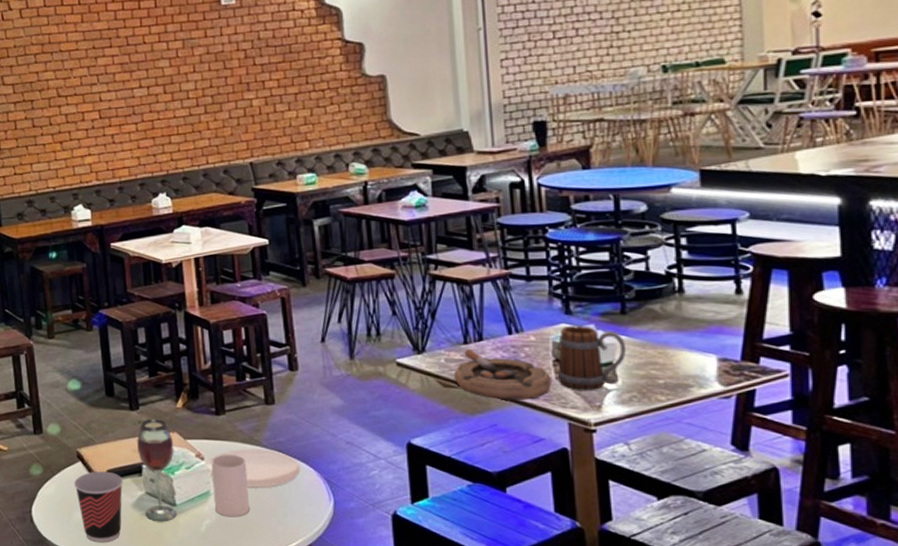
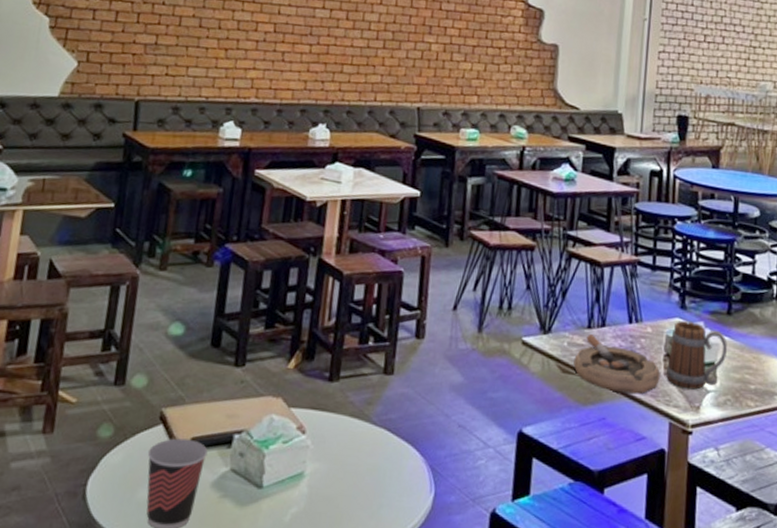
wineglass: present [137,418,176,521] -> none [225,379,276,507]
plate: present [206,449,301,489] -> none [305,424,407,474]
cup: present [211,454,250,517] -> none [305,428,351,506]

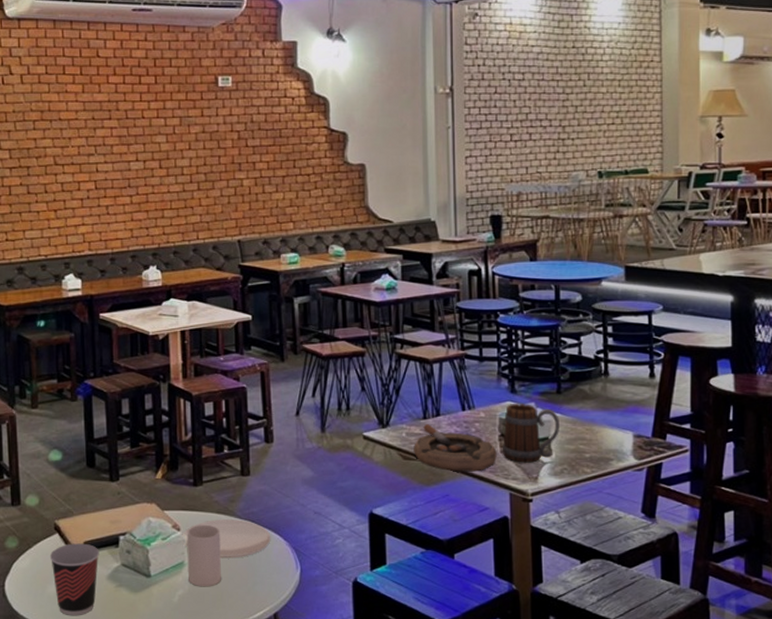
plate: none [305,424,407,474] -> present [182,519,271,559]
cup: none [305,428,351,506] -> present [187,524,221,587]

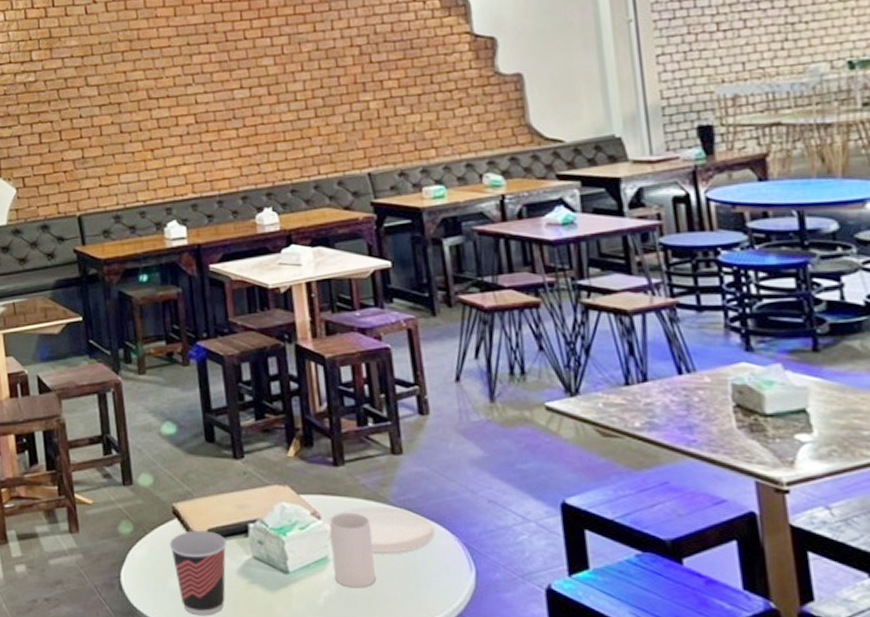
ashtray: present [413,424,497,472] -> none [614,392,733,453]
beer mug: present [502,403,559,463] -> none [739,364,821,442]

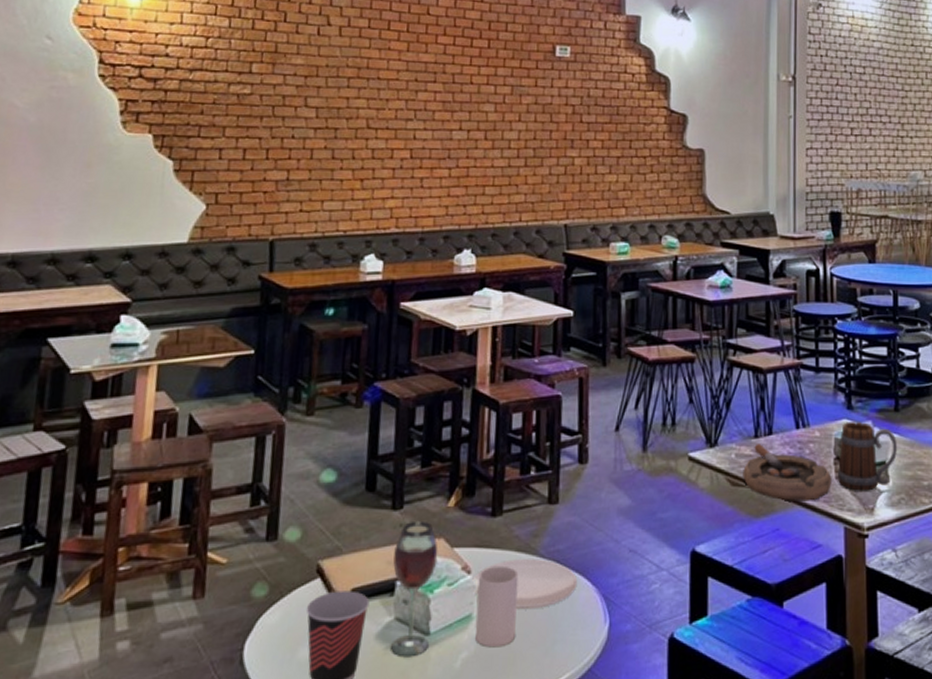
wineglass: none [242,469,289,591] -> present [391,520,438,656]
ashtray: none [614,392,733,453] -> present [743,444,832,501]
beer mug: none [739,364,821,442] -> present [837,421,897,491]

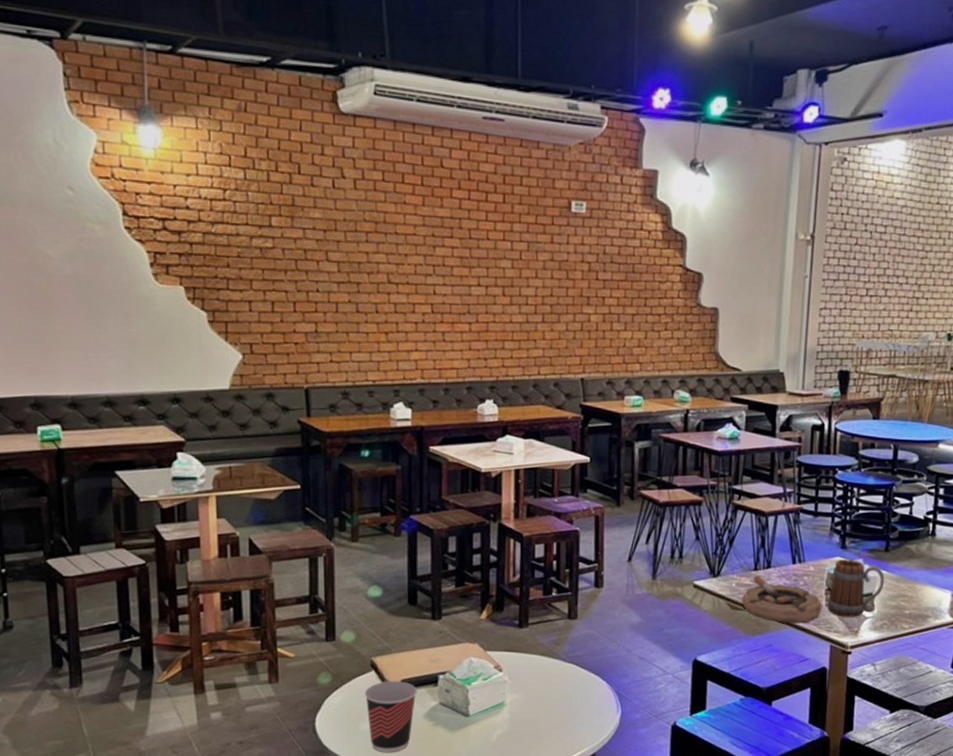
wineglass: present [391,520,438,656] -> none [435,629,474,731]
plate: present [472,559,578,610] -> none [503,661,594,700]
cup: present [475,565,519,648] -> none [507,666,543,728]

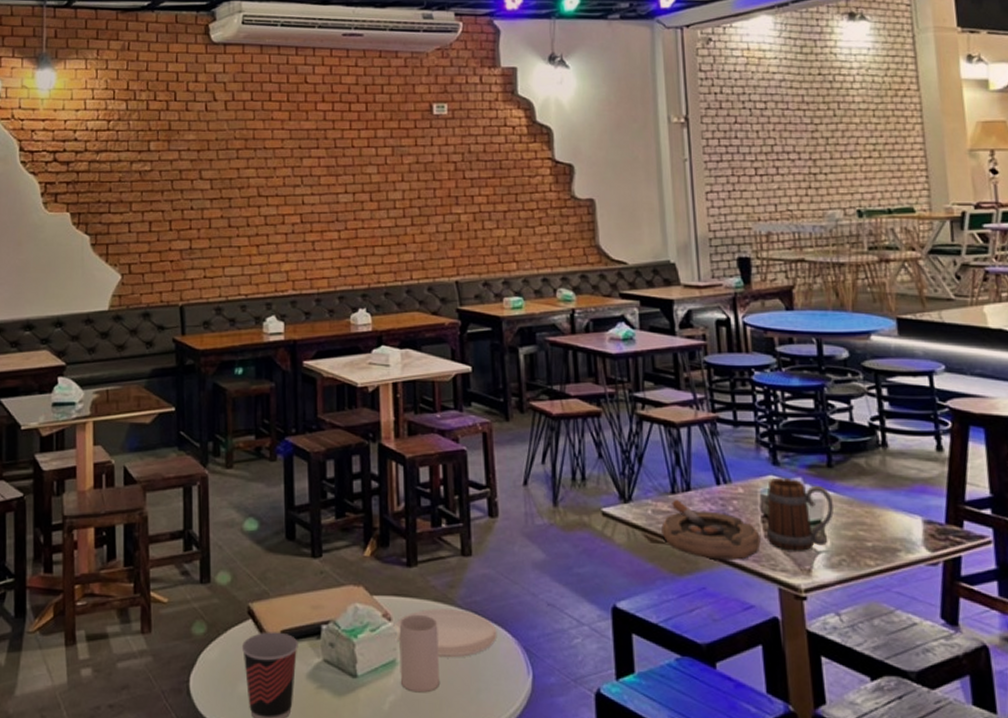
plate: none [503,661,594,700] -> present [393,609,497,658]
cup: none [507,666,543,728] -> present [399,614,439,693]

